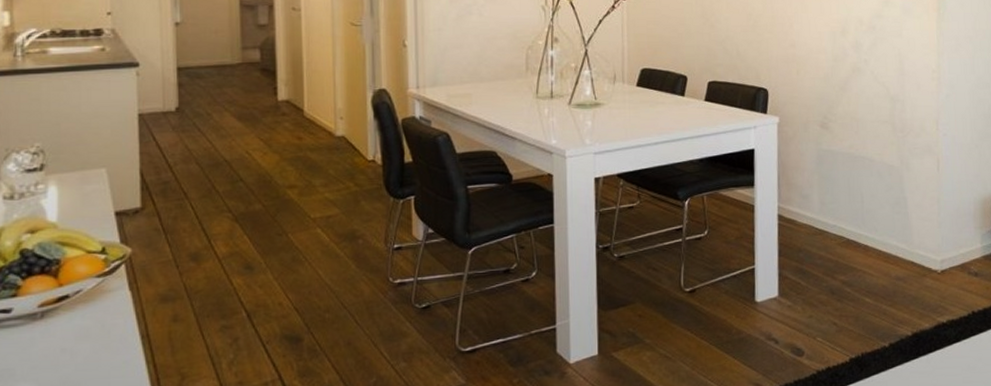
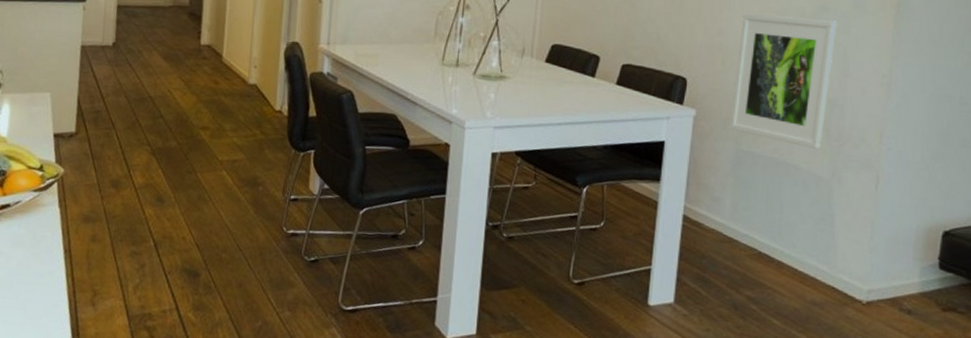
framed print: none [810,25,891,142] -> present [730,13,837,150]

